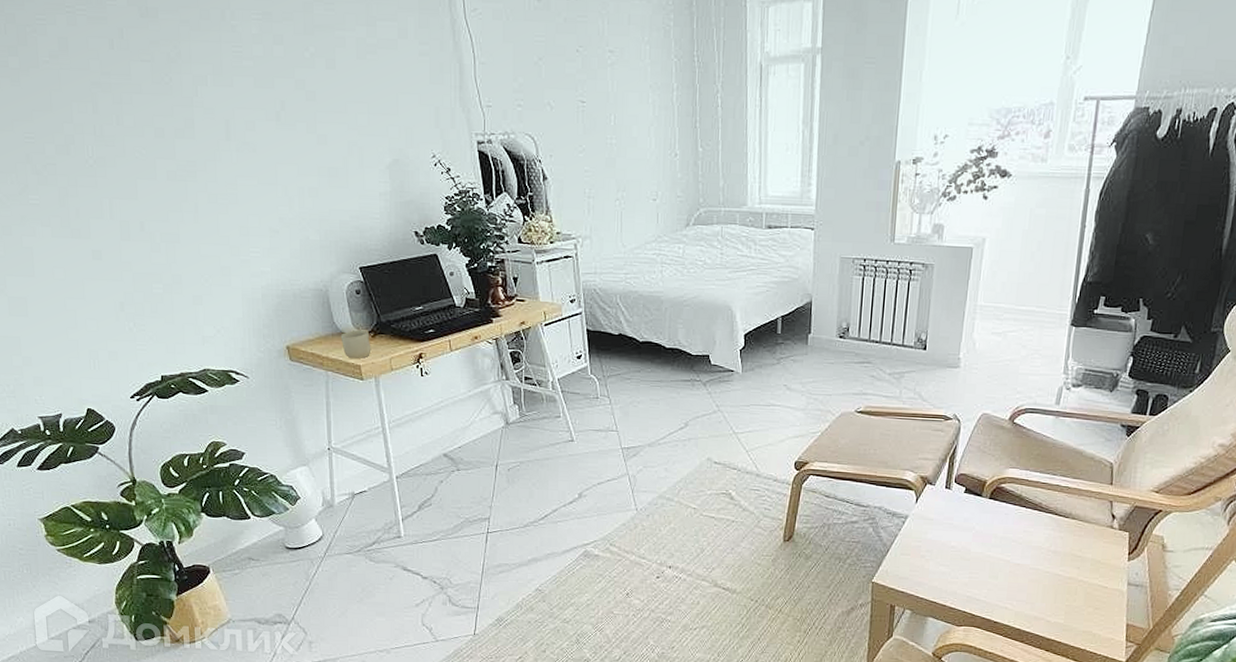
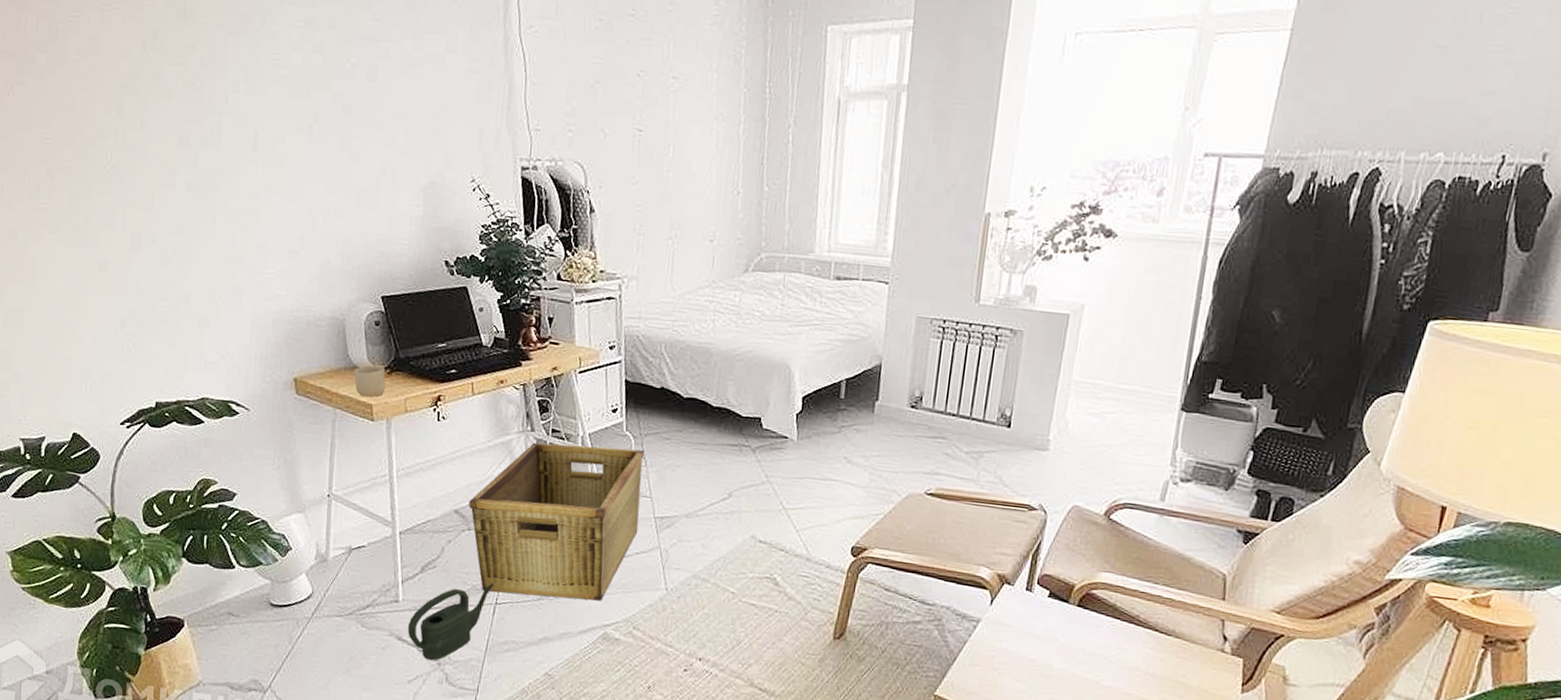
watering can: none [411,515,485,586] -> present [407,583,495,661]
hamper: none [456,389,609,524] -> present [468,442,645,601]

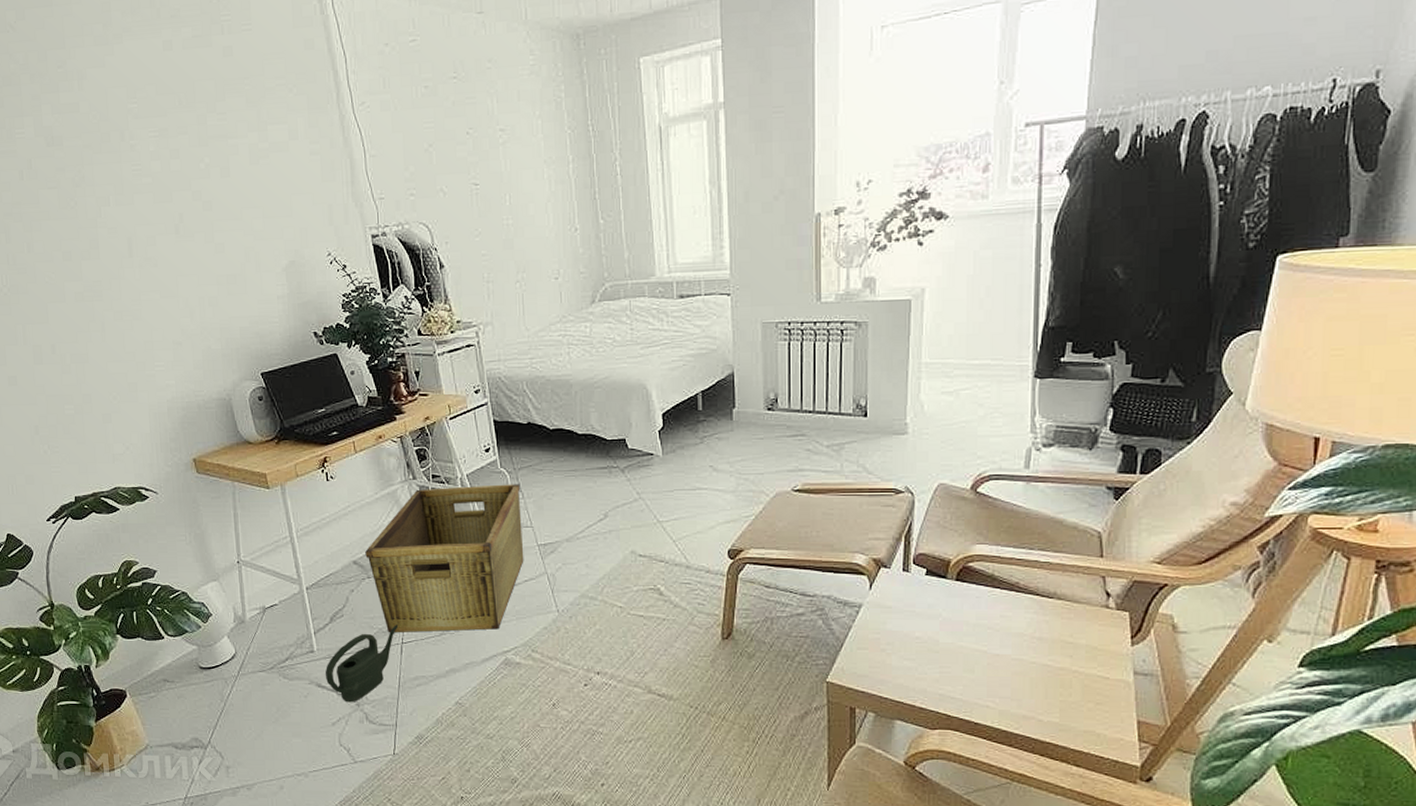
mug: present [353,364,386,398] -> none [245,435,276,468]

